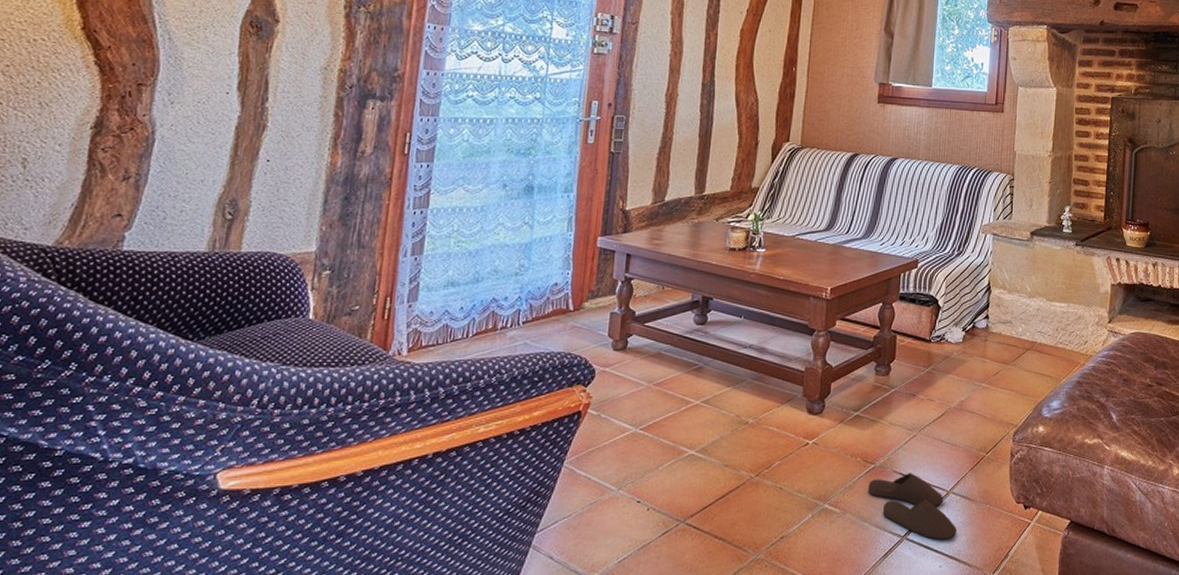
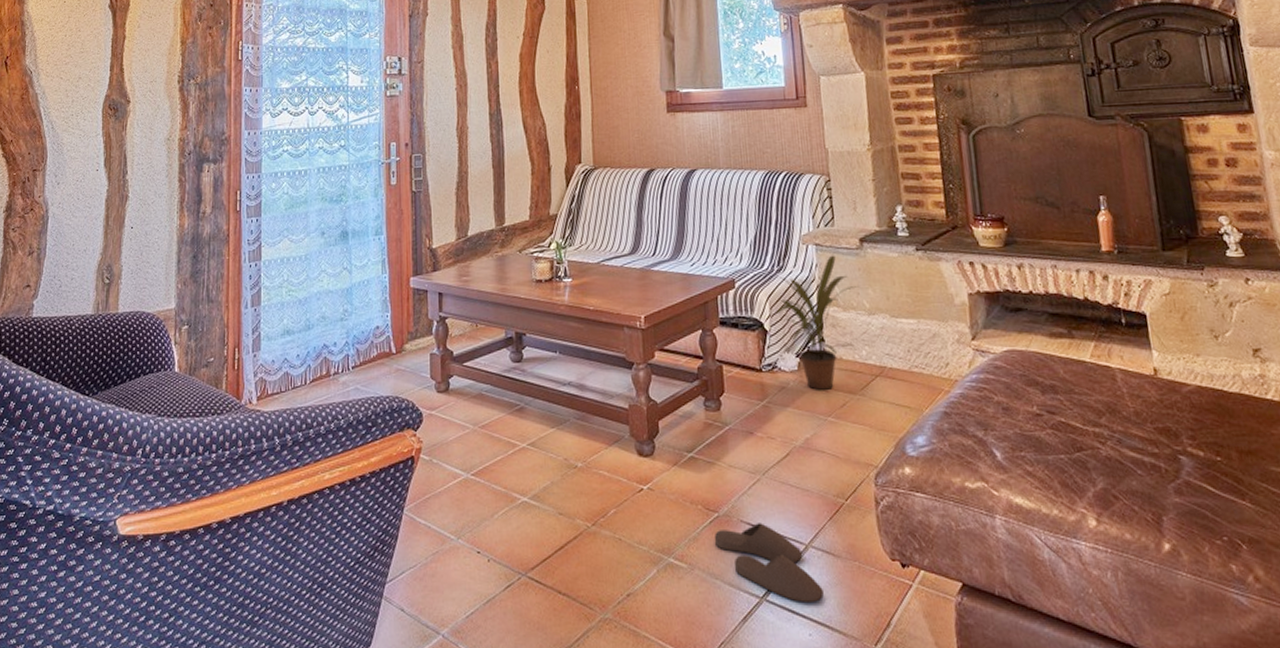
potted plant: none [949,244,1024,360] -> present [775,255,859,390]

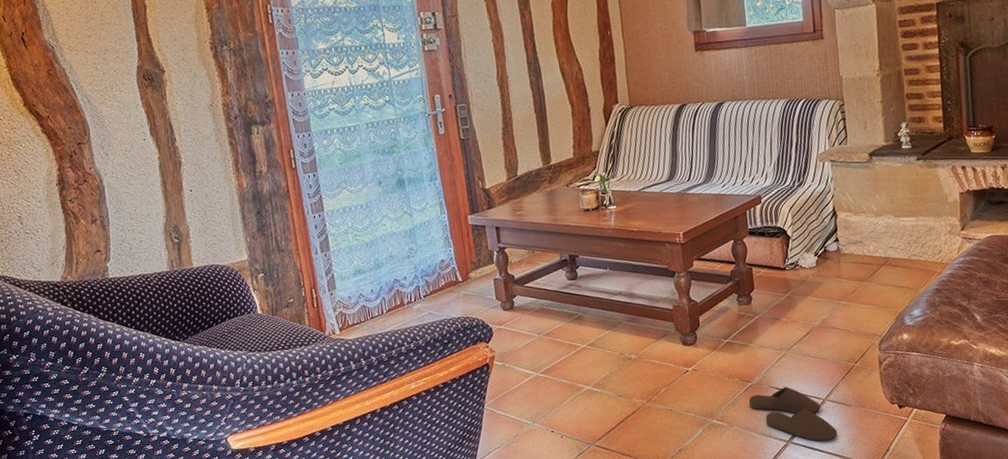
potted plant: present [775,255,859,390] -> none [796,169,868,281]

